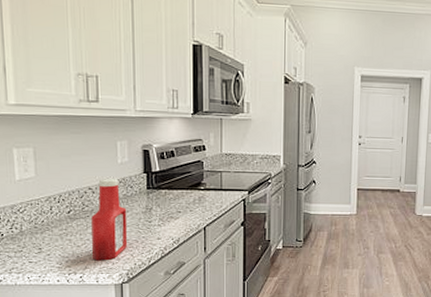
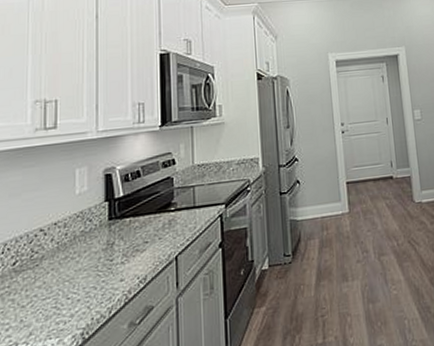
ketchup bottle: present [91,179,128,261] -> none [38,213,84,323]

